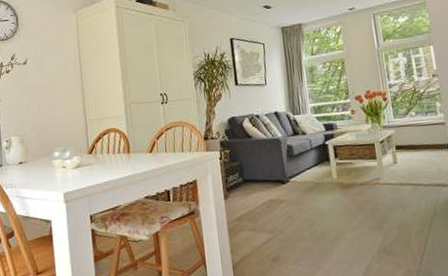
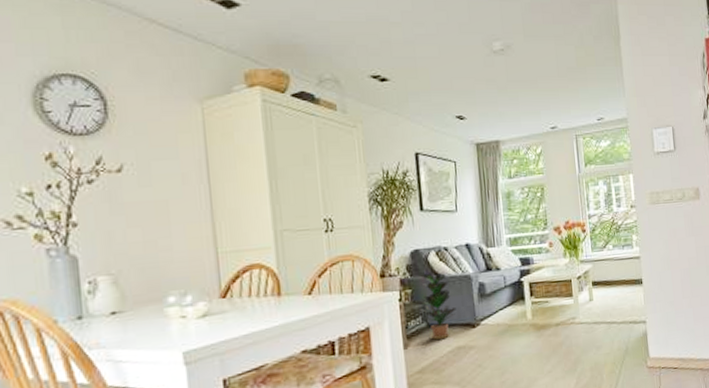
potted plant: none [233,136,268,193] -> present [415,273,457,340]

